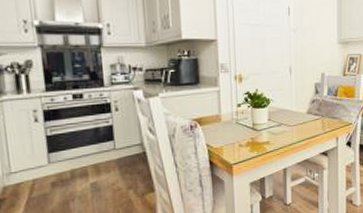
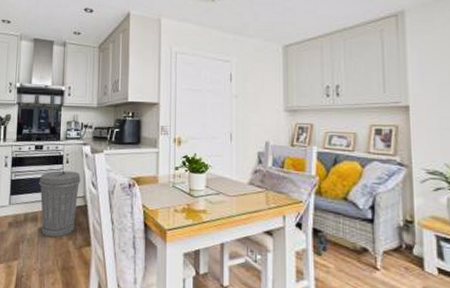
trash can: none [83,119,135,191] -> present [39,171,81,238]

